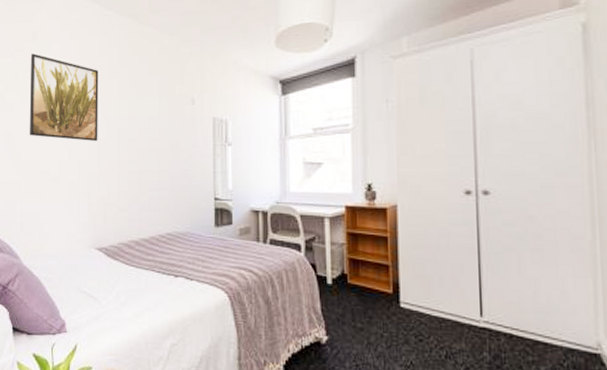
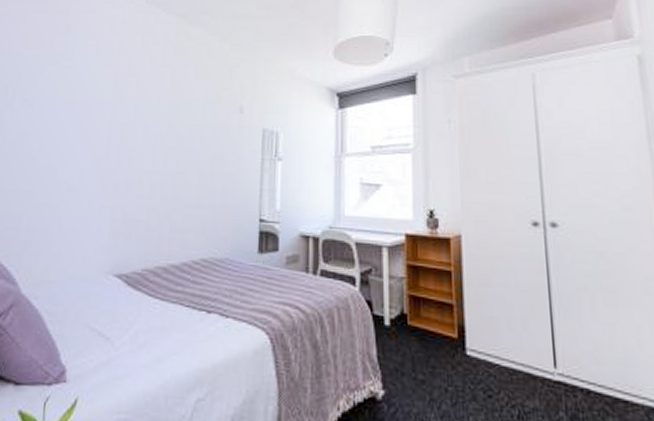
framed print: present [29,54,99,142] -> none [48,47,138,149]

